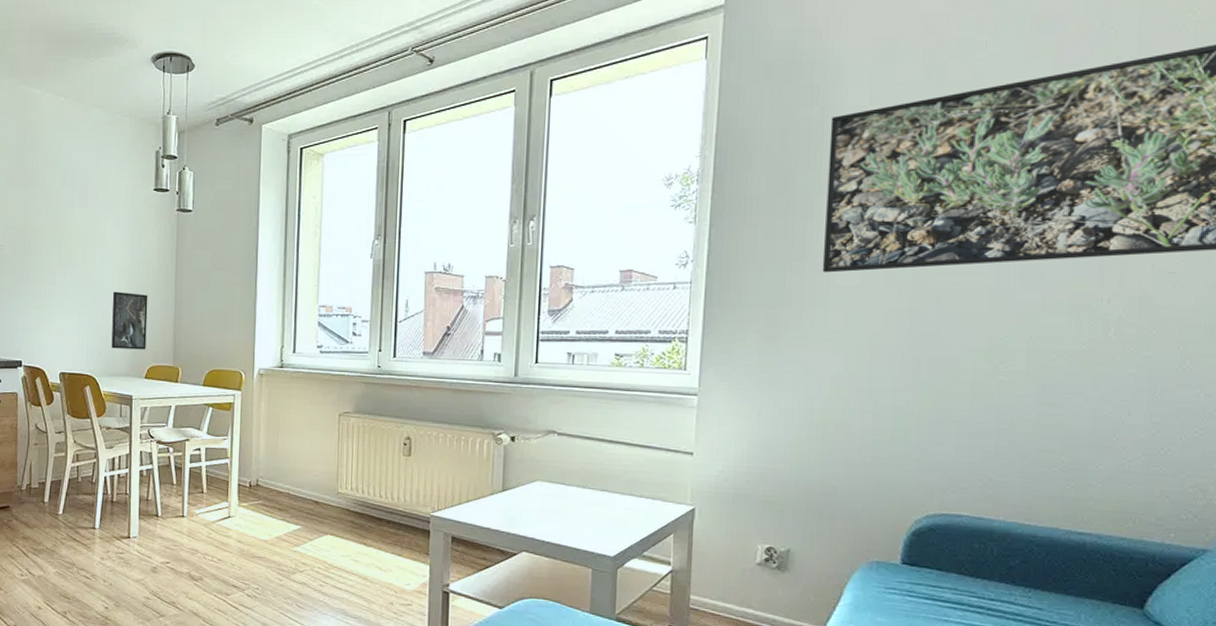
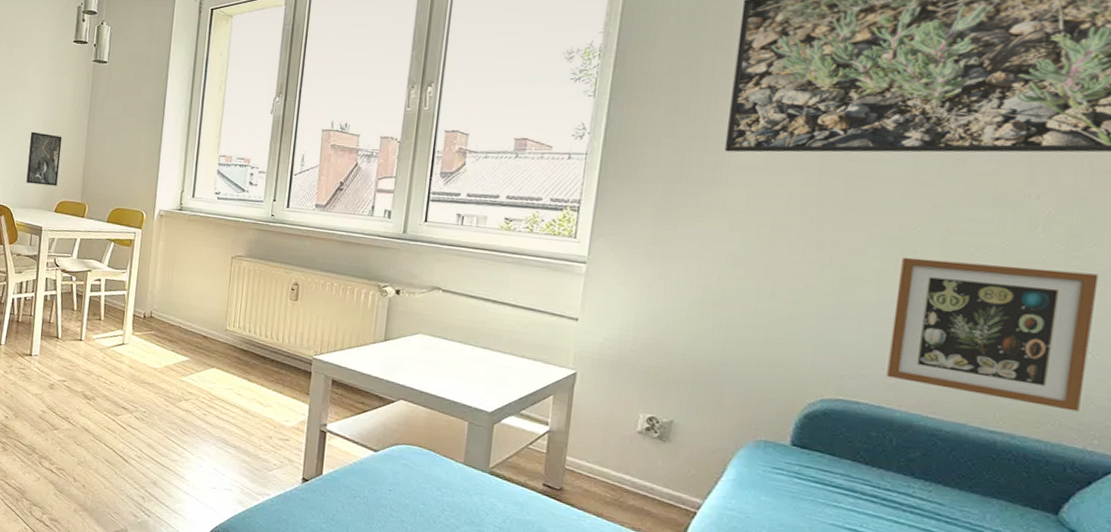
picture frame: none [985,367,1166,507] -> present [887,257,1099,412]

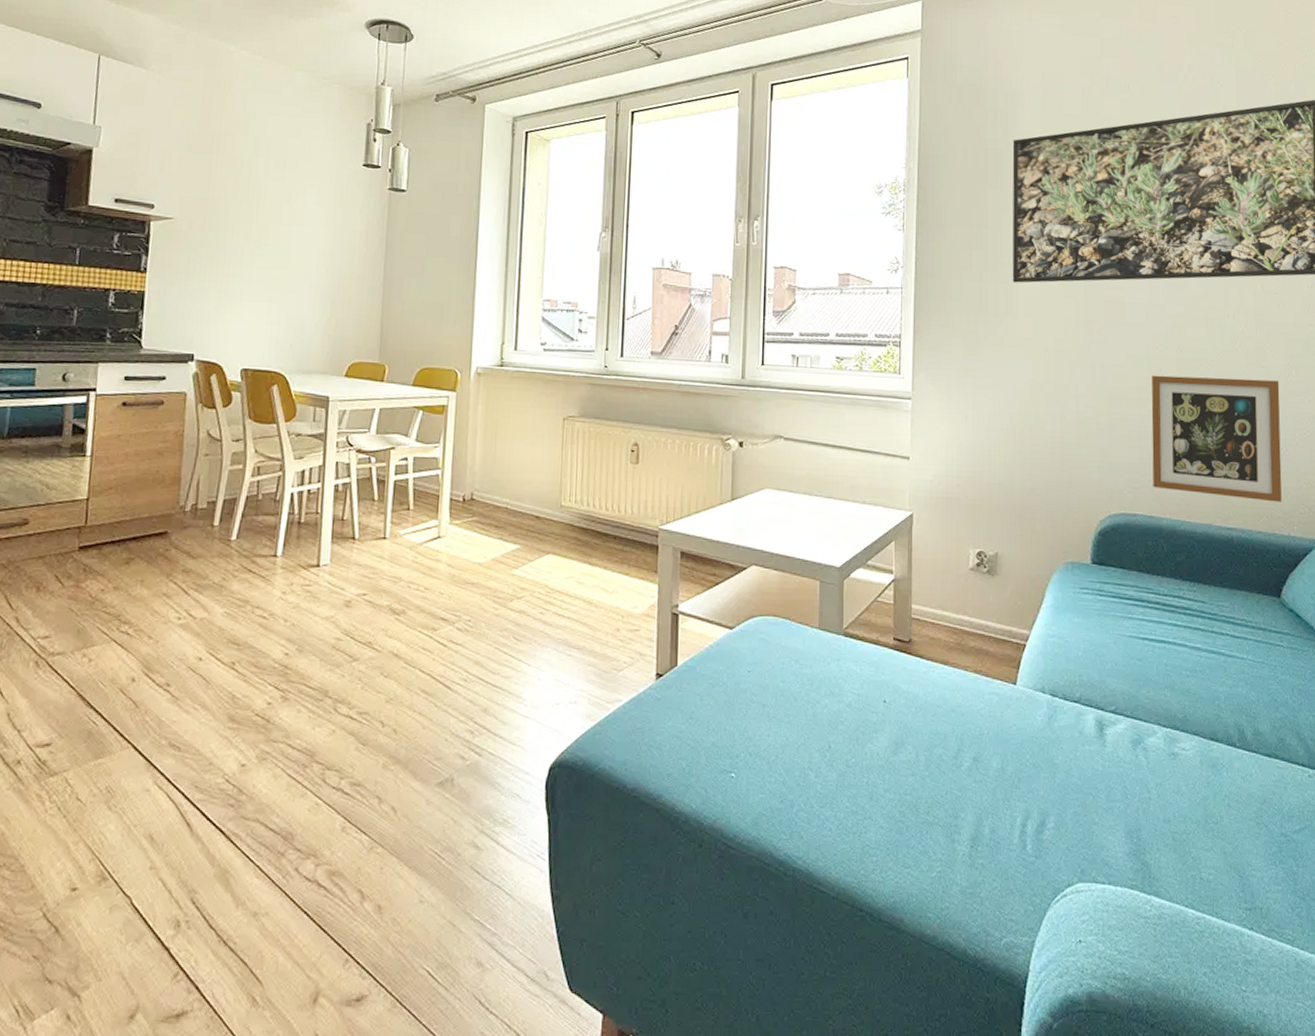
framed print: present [26,131,63,186] -> none [306,276,353,344]

